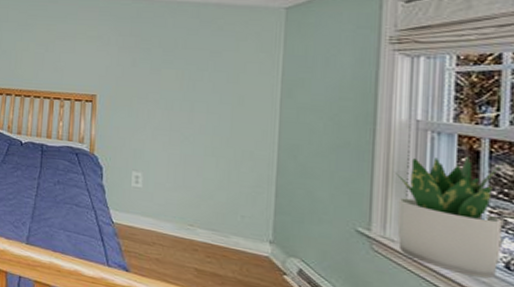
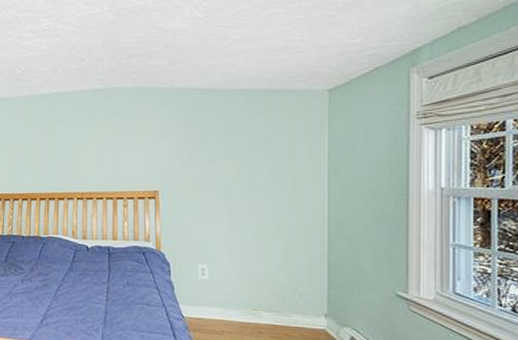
planter: present [395,156,504,279] -> none [426,216,509,322]

